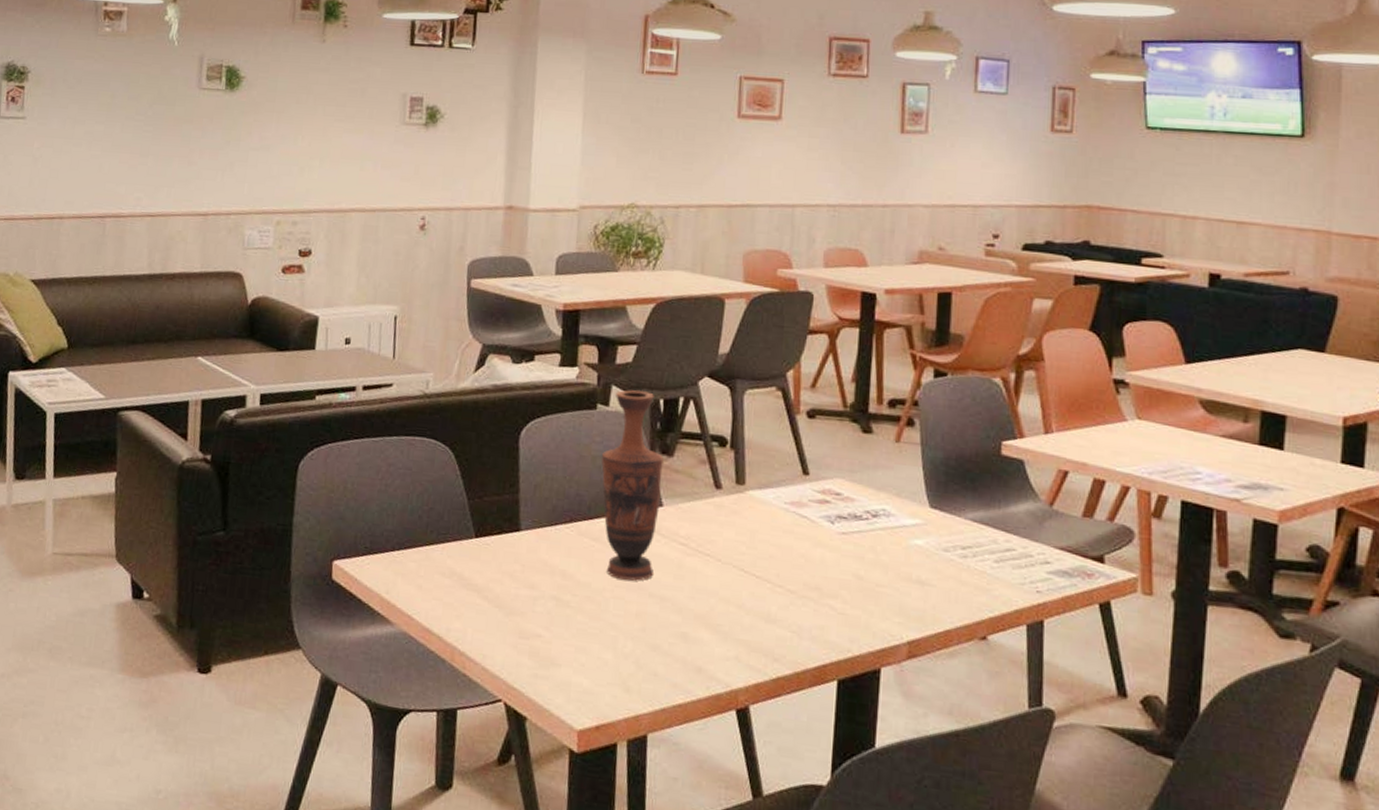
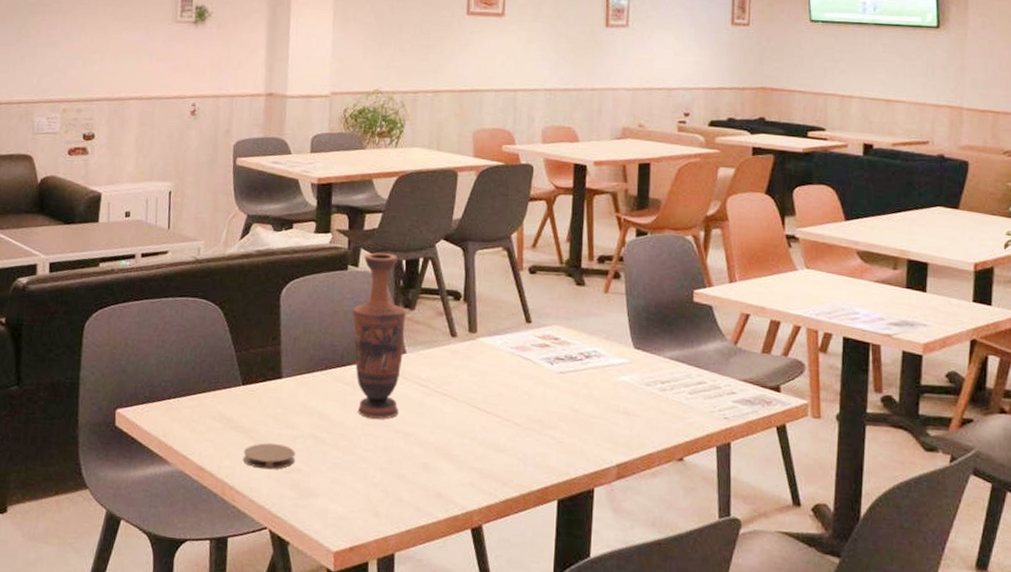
coaster: none [475,604,535,634] -> present [243,443,295,470]

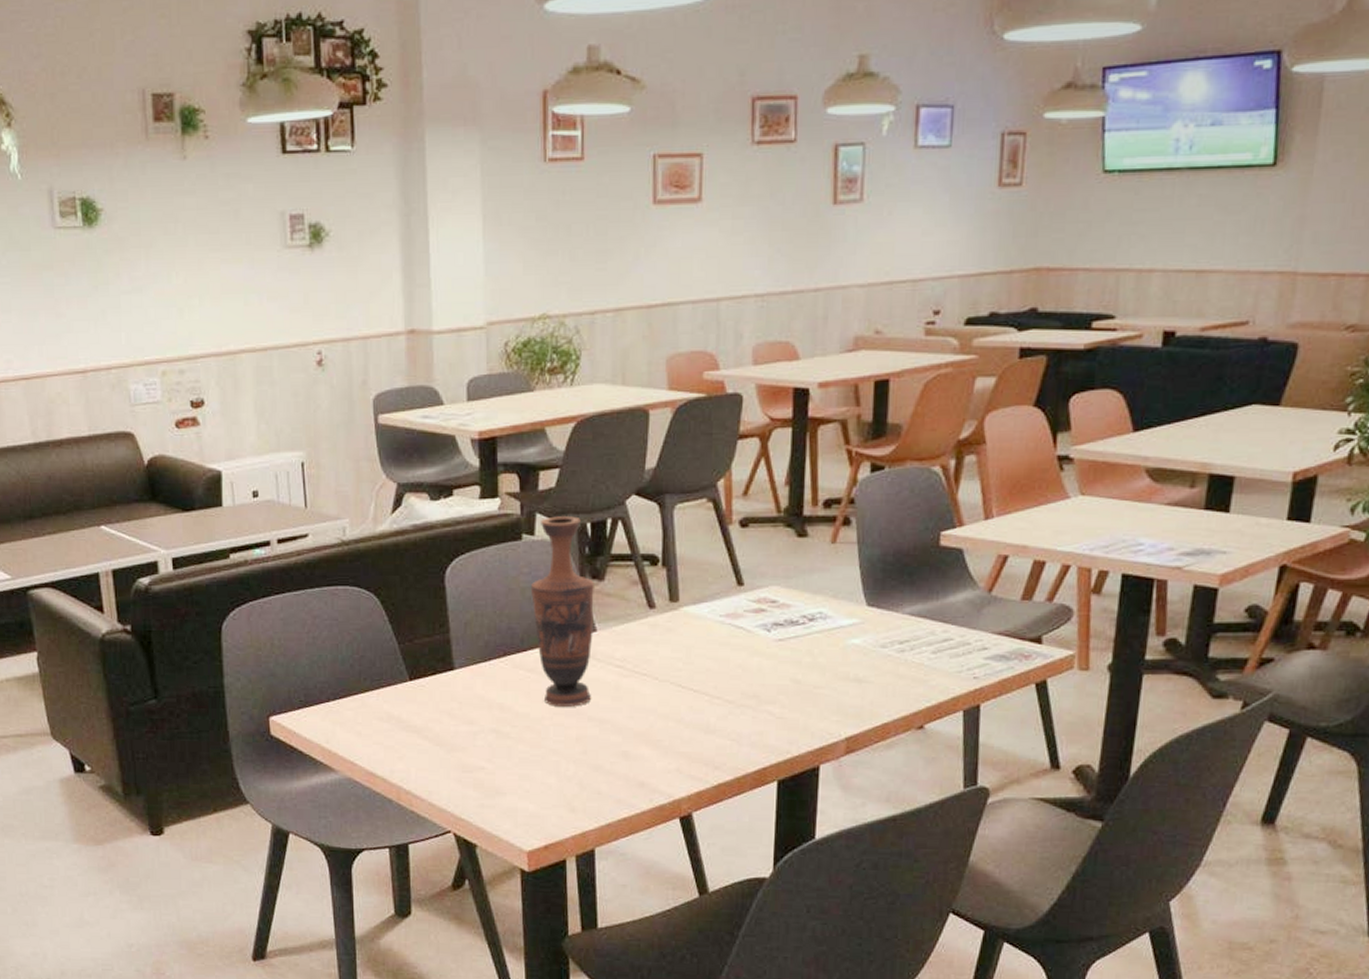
coaster: present [243,443,295,470] -> none [417,742,476,770]

